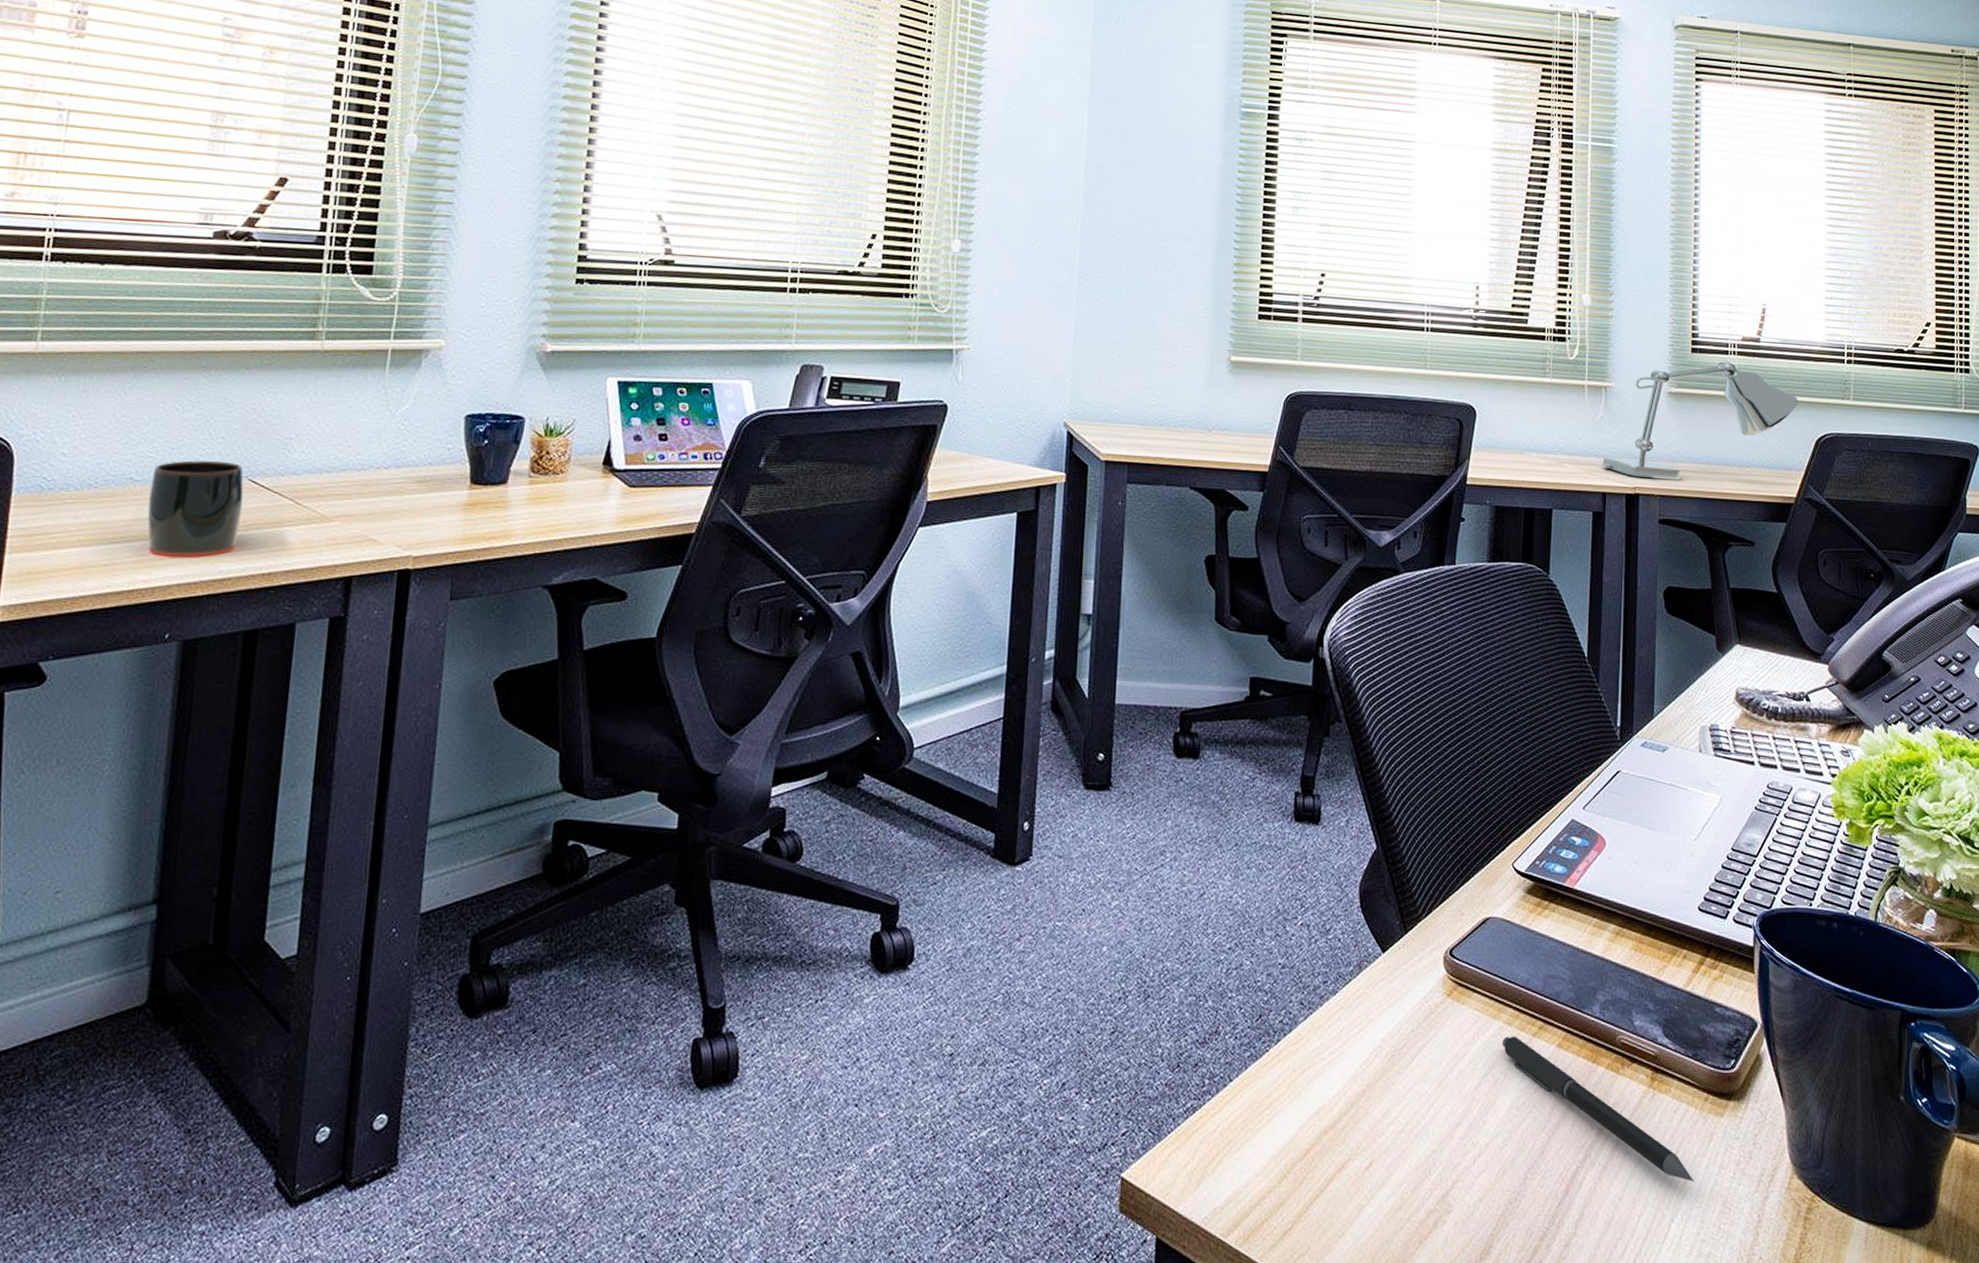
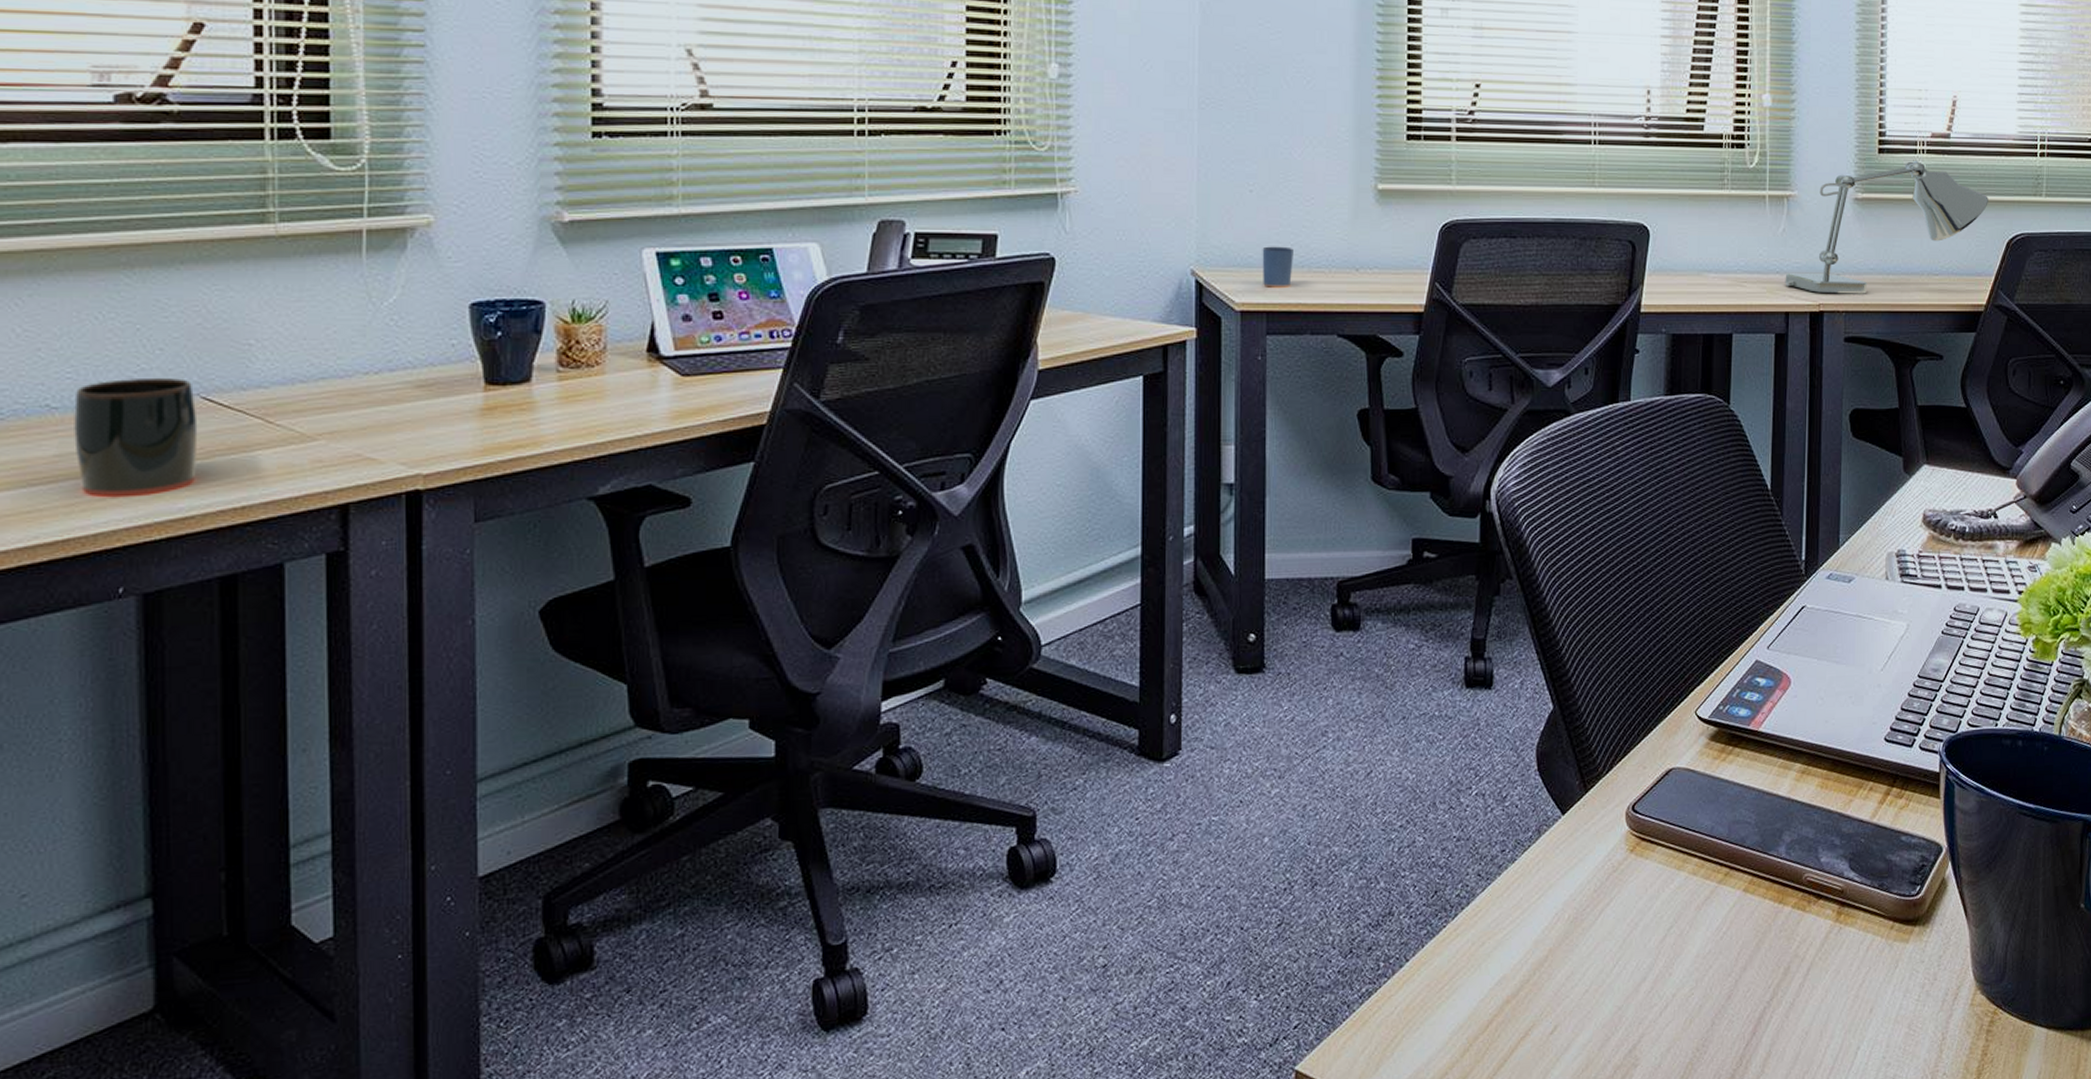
mug: none [1126,405,1154,443] -> present [1262,246,1293,288]
pen: present [1502,1036,1694,1182] -> none [1687,885,1880,1009]

